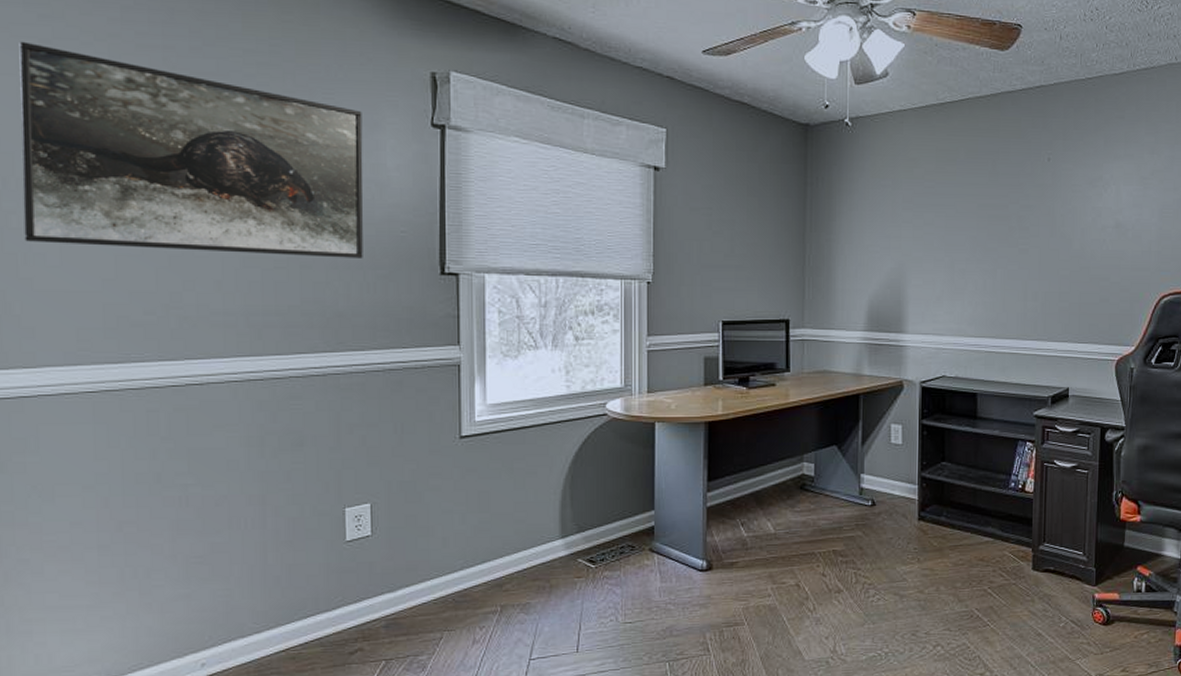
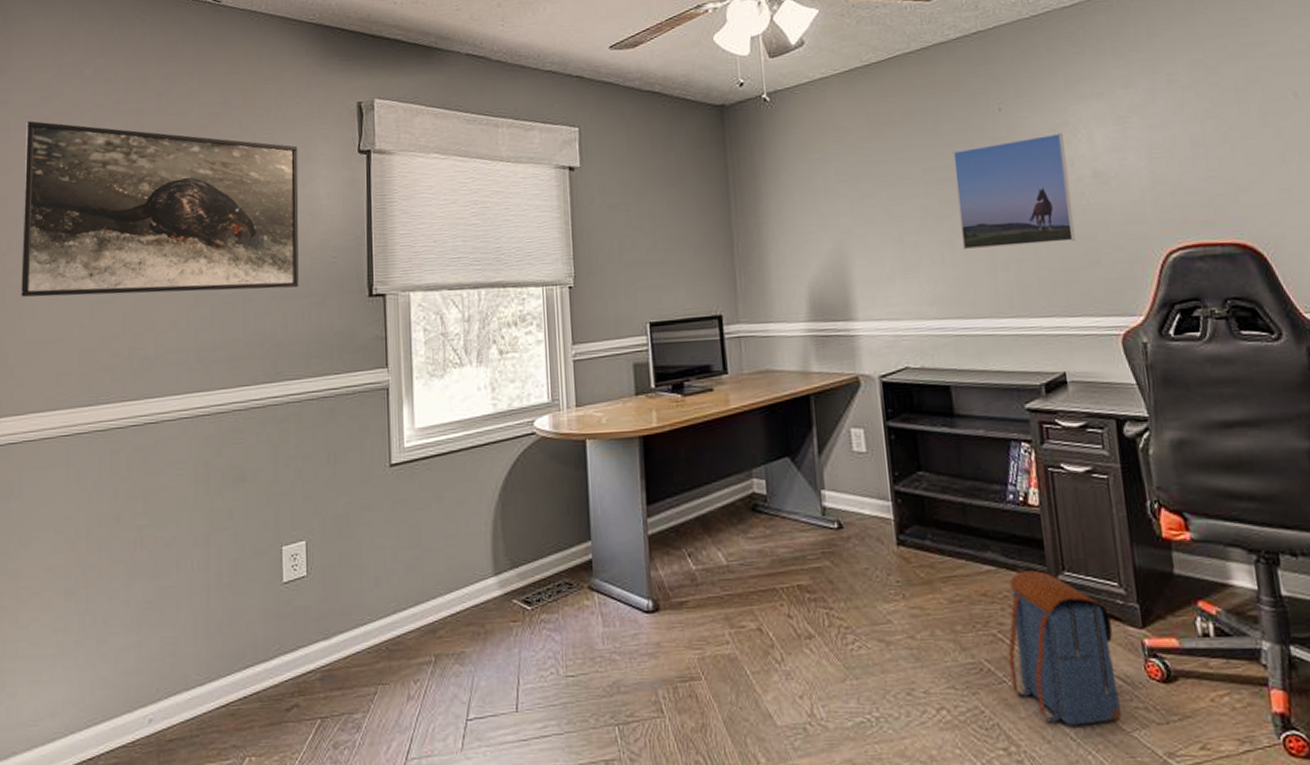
backpack: none [993,542,1074,657] -> present [1008,571,1122,726]
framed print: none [1002,186,1096,281] -> present [953,133,1075,250]

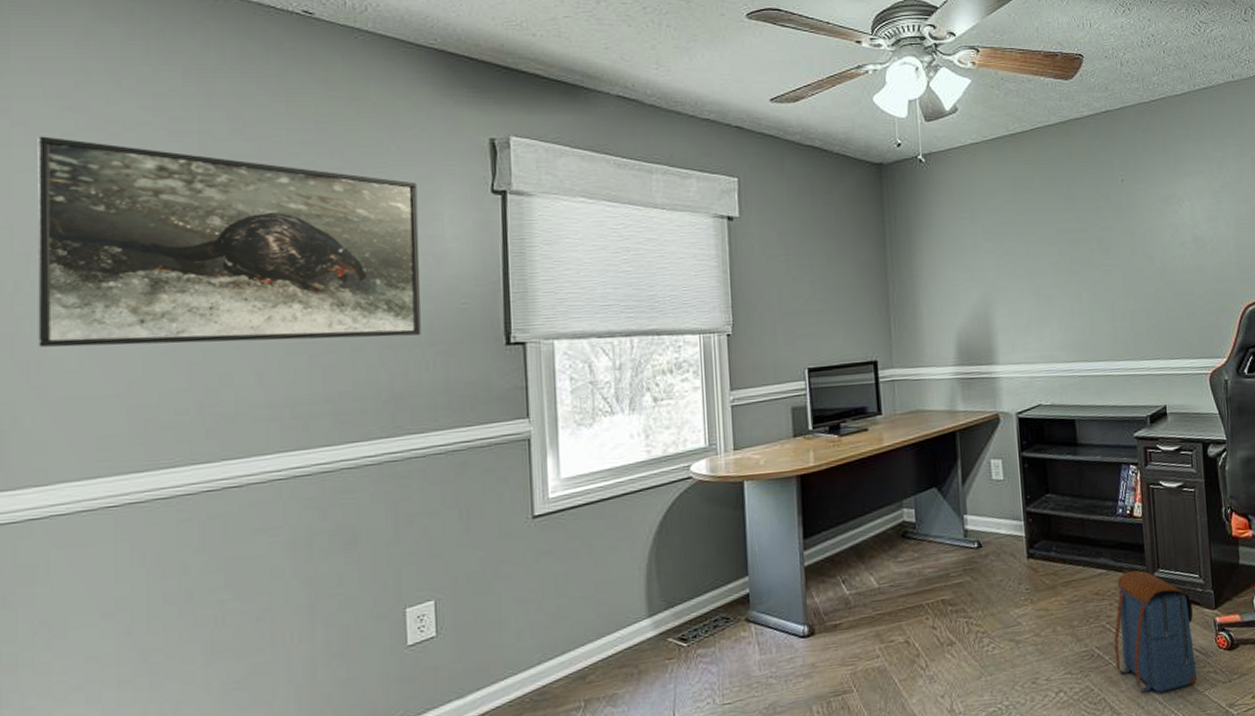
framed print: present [953,133,1075,250] -> none [1083,203,1178,303]

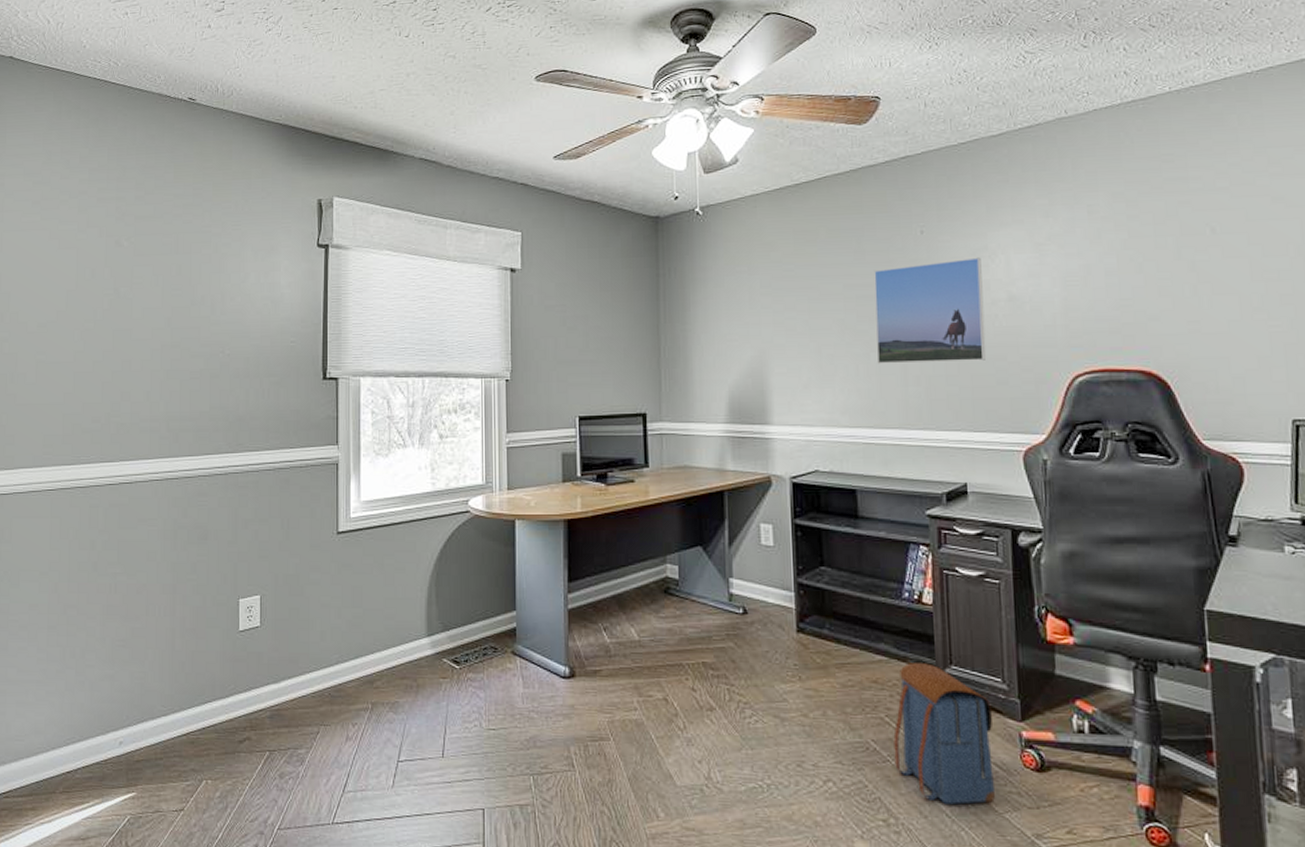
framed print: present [37,136,421,347] -> none [13,204,262,368]
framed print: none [1083,203,1178,303] -> present [874,257,986,364]

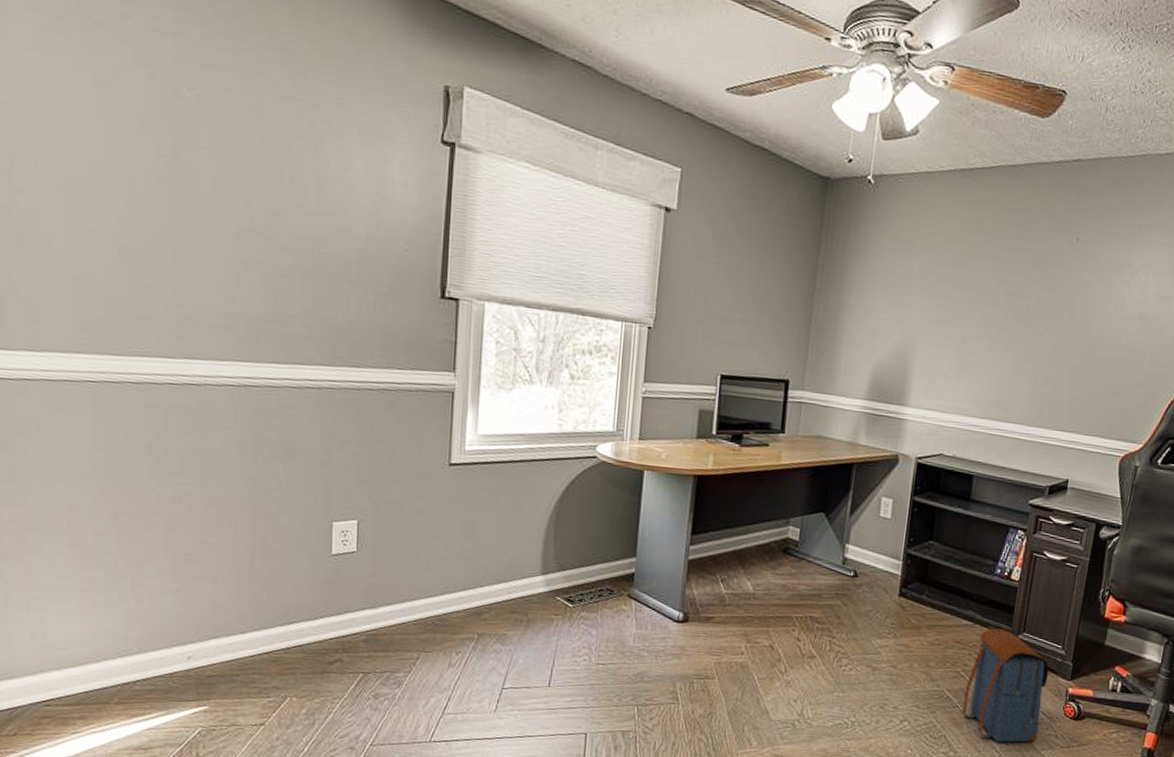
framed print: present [874,257,986,364] -> none [1013,269,1124,371]

